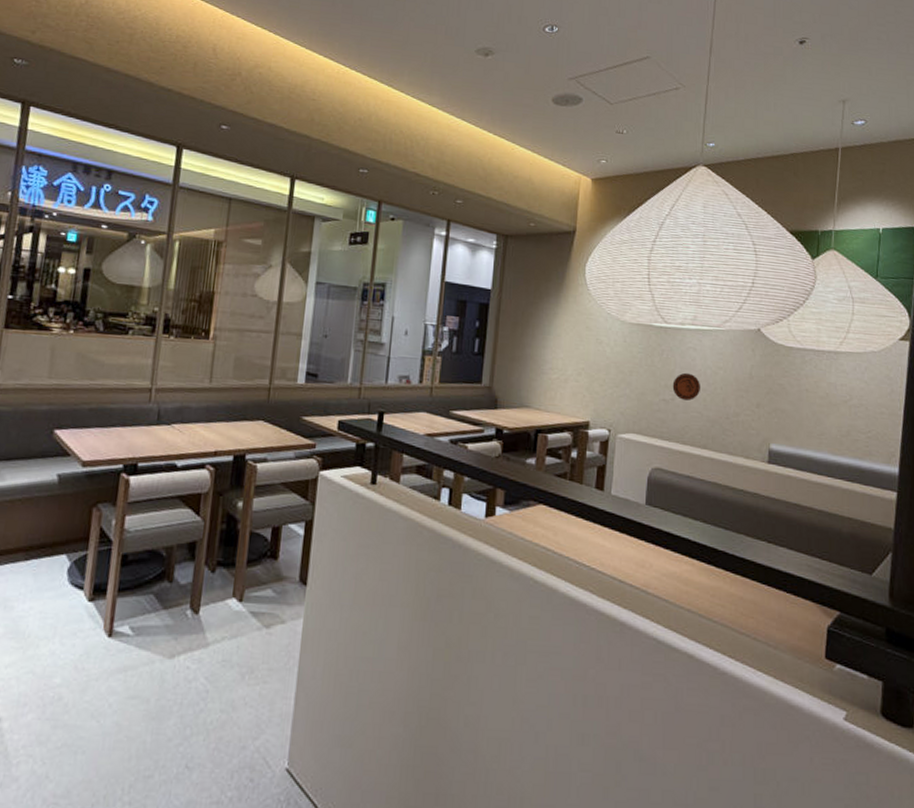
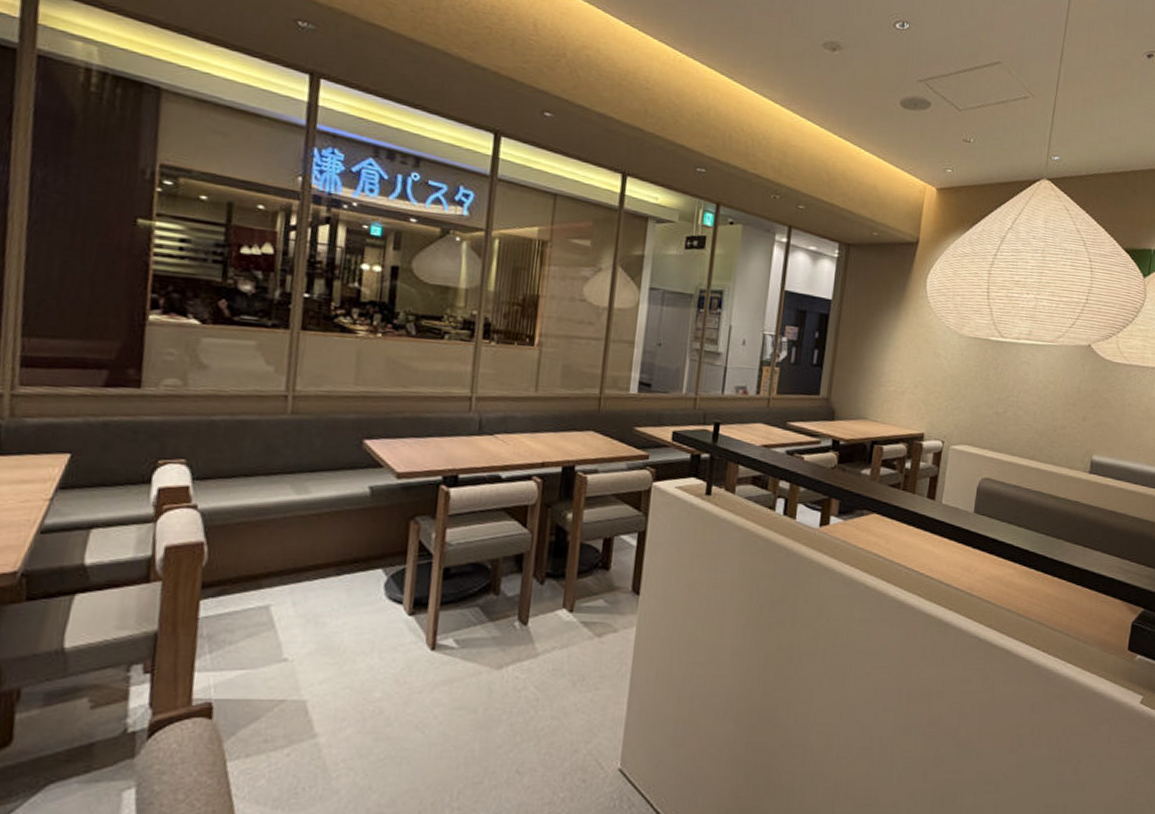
decorative plate: present [672,372,700,401] -> none [1005,386,1032,414]

